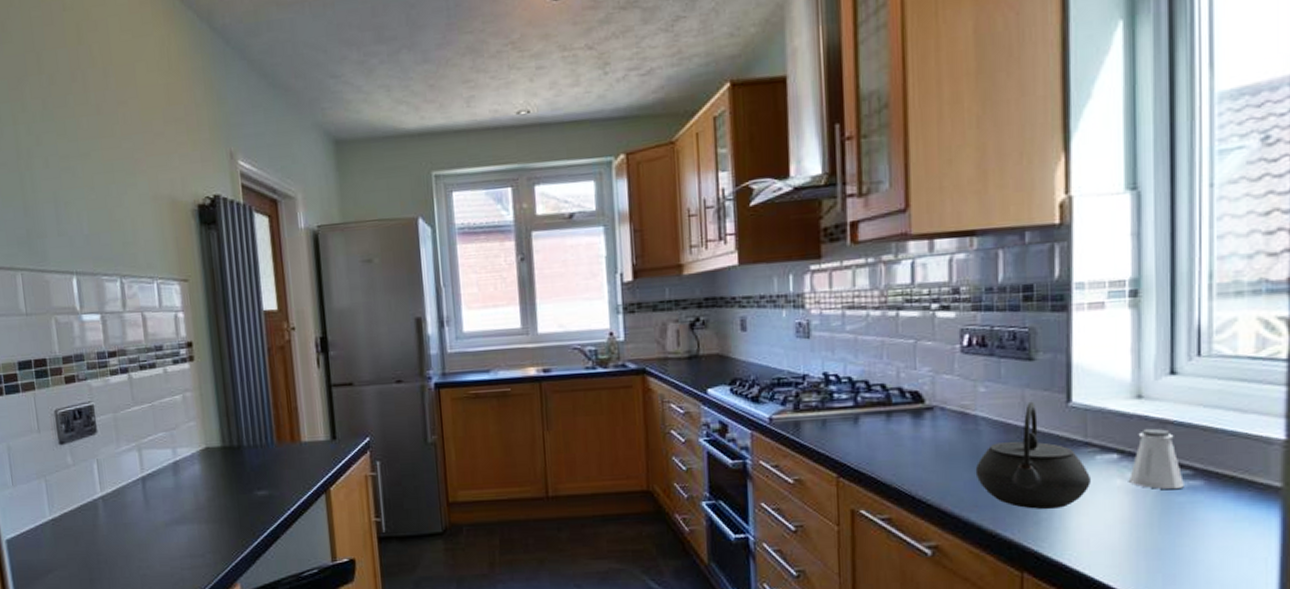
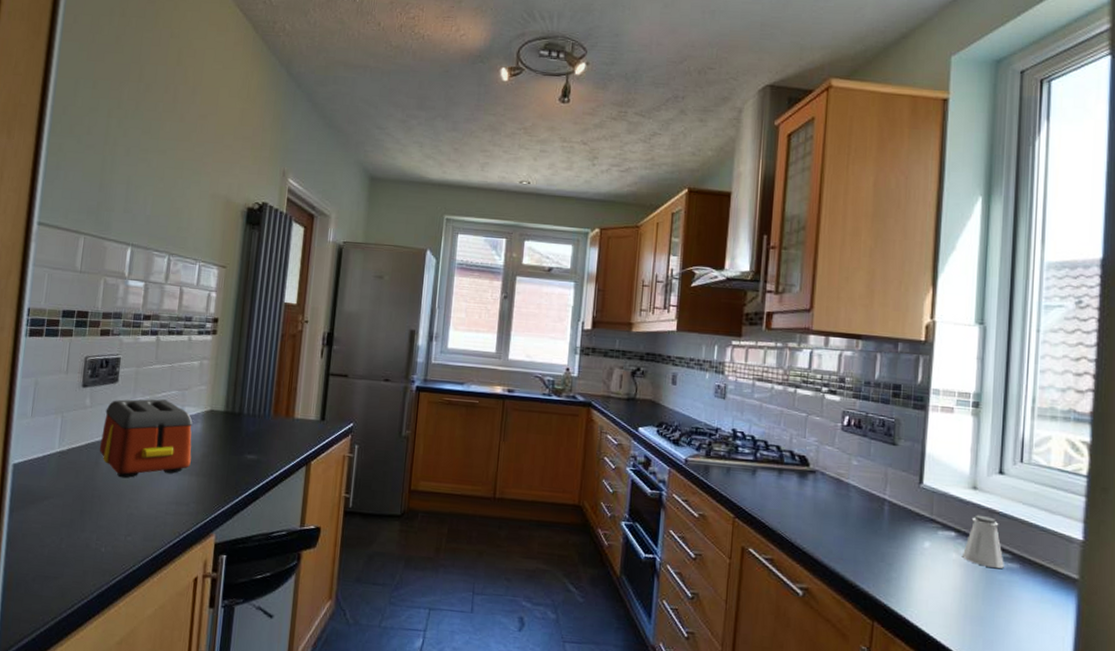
toaster: none [91,444,197,538] -> present [99,399,193,478]
kettle: present [975,401,1092,509] -> none [843,478,934,571]

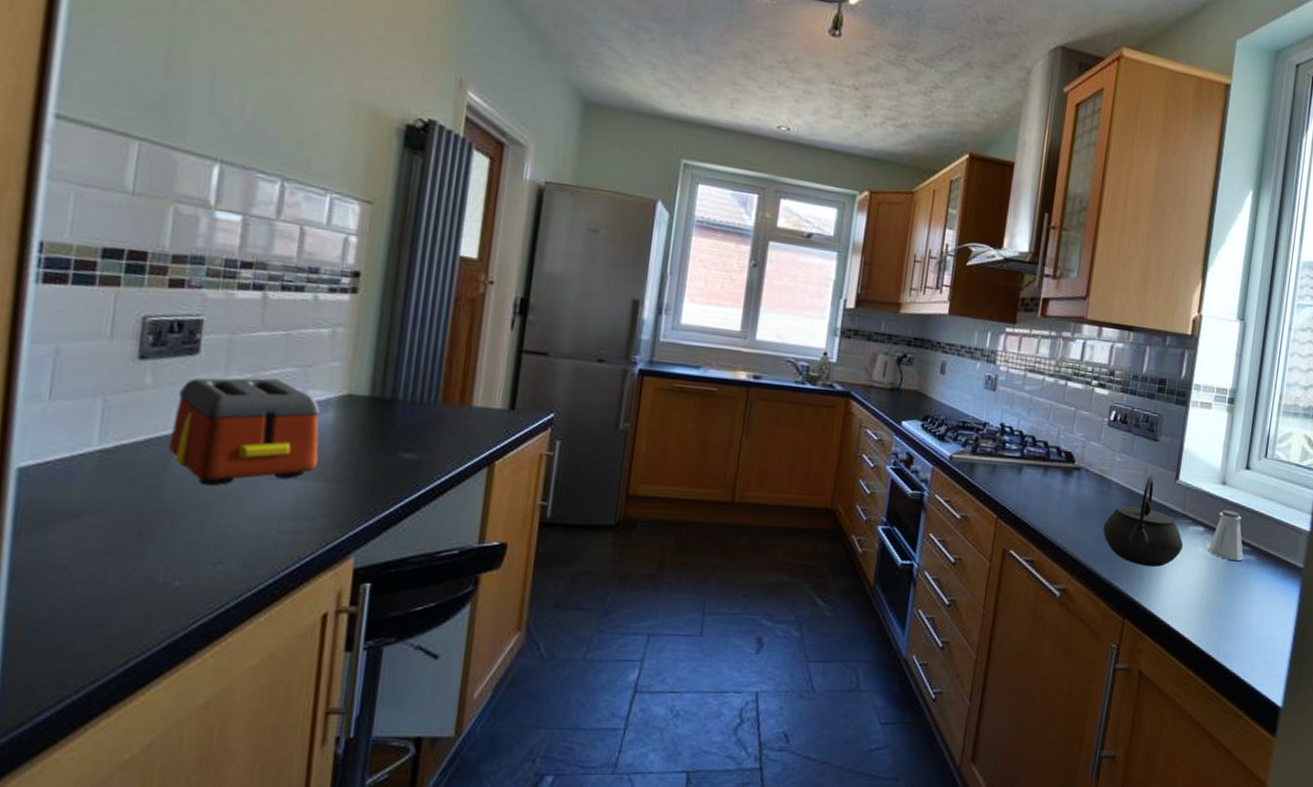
kettle: none [843,478,934,571] -> present [1102,475,1184,567]

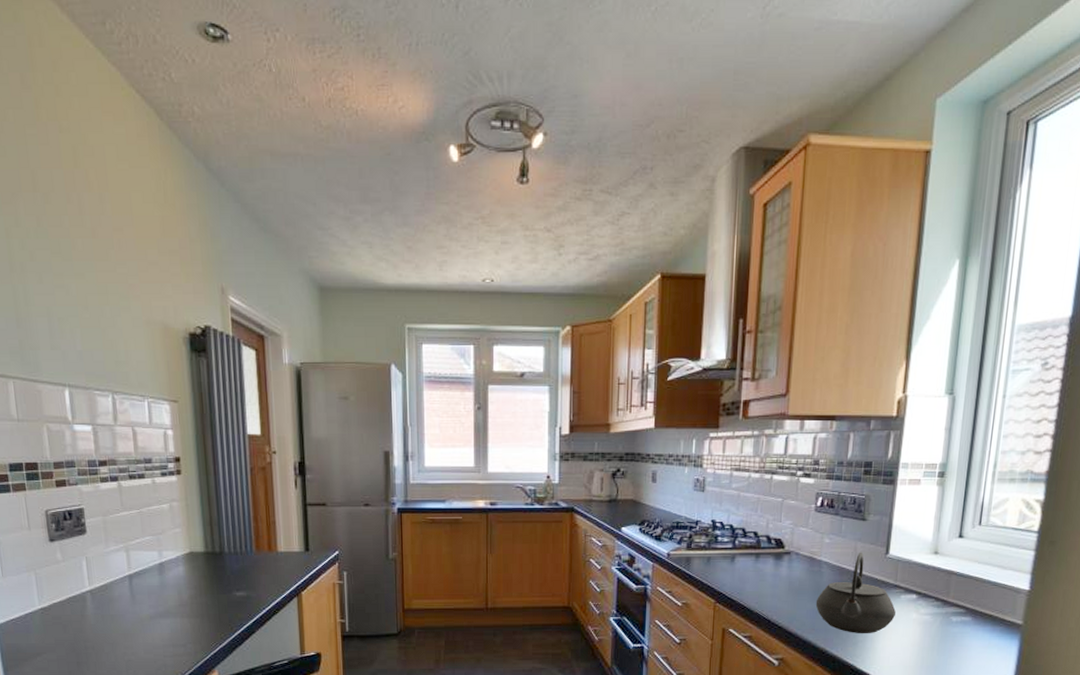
toaster: present [168,378,320,486] -> none [80,546,180,627]
saltshaker: present [1207,509,1244,561] -> none [921,577,958,622]

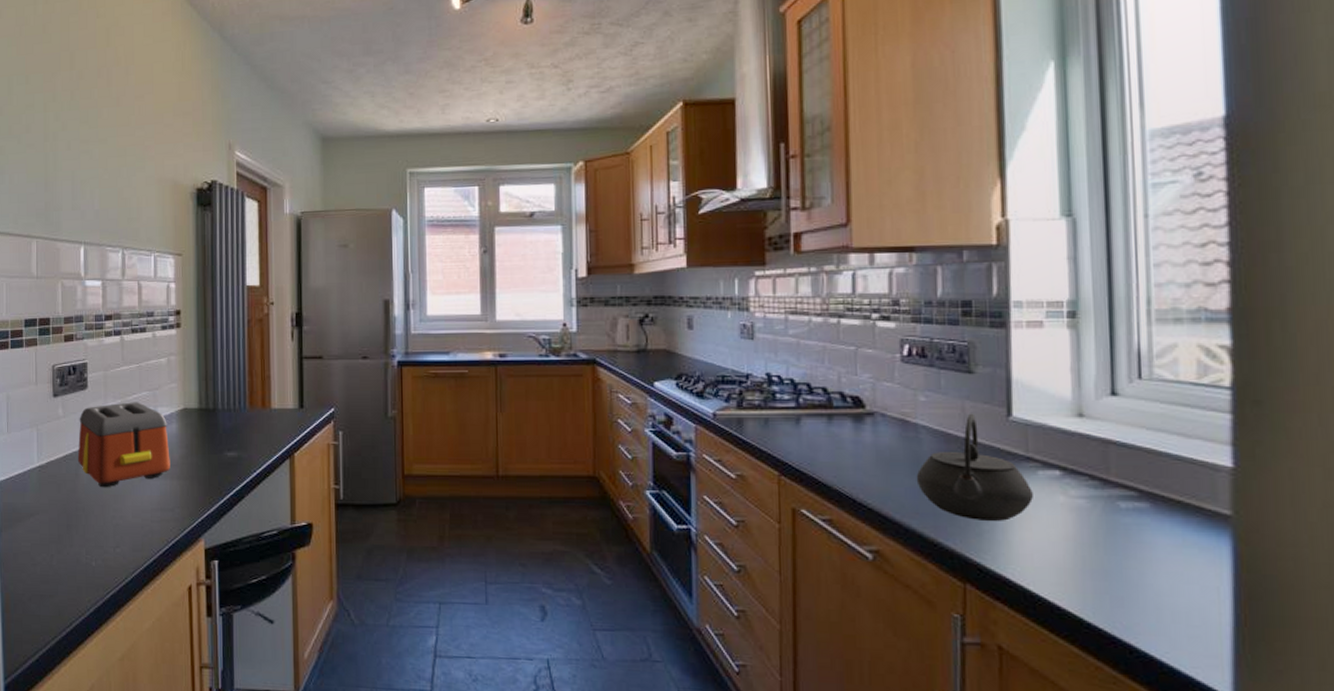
toaster: none [80,546,180,627] -> present [77,402,170,488]

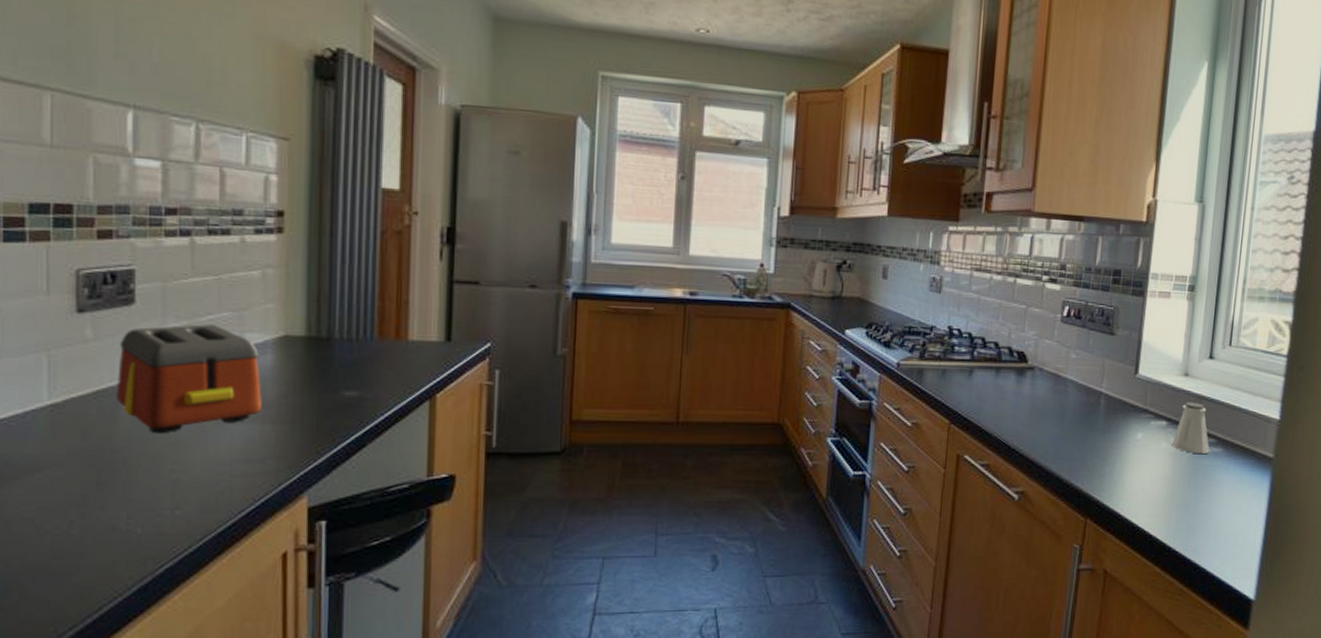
kettle: present [916,413,1035,521] -> none [1060,370,1146,464]
saltshaker: none [1071,447,1129,509] -> present [1171,402,1209,453]

